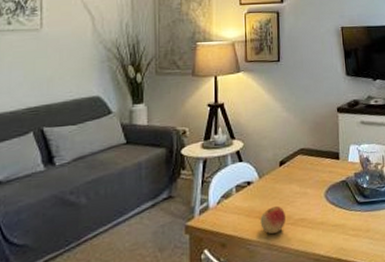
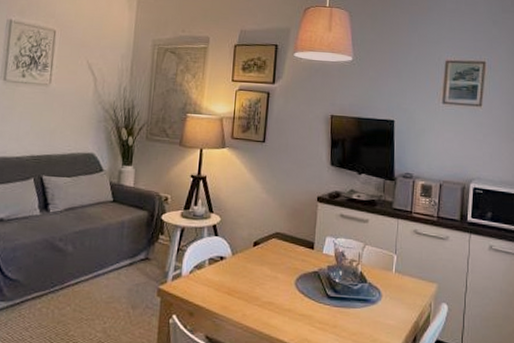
apple: present [260,205,285,235] -> none [228,284,254,313]

